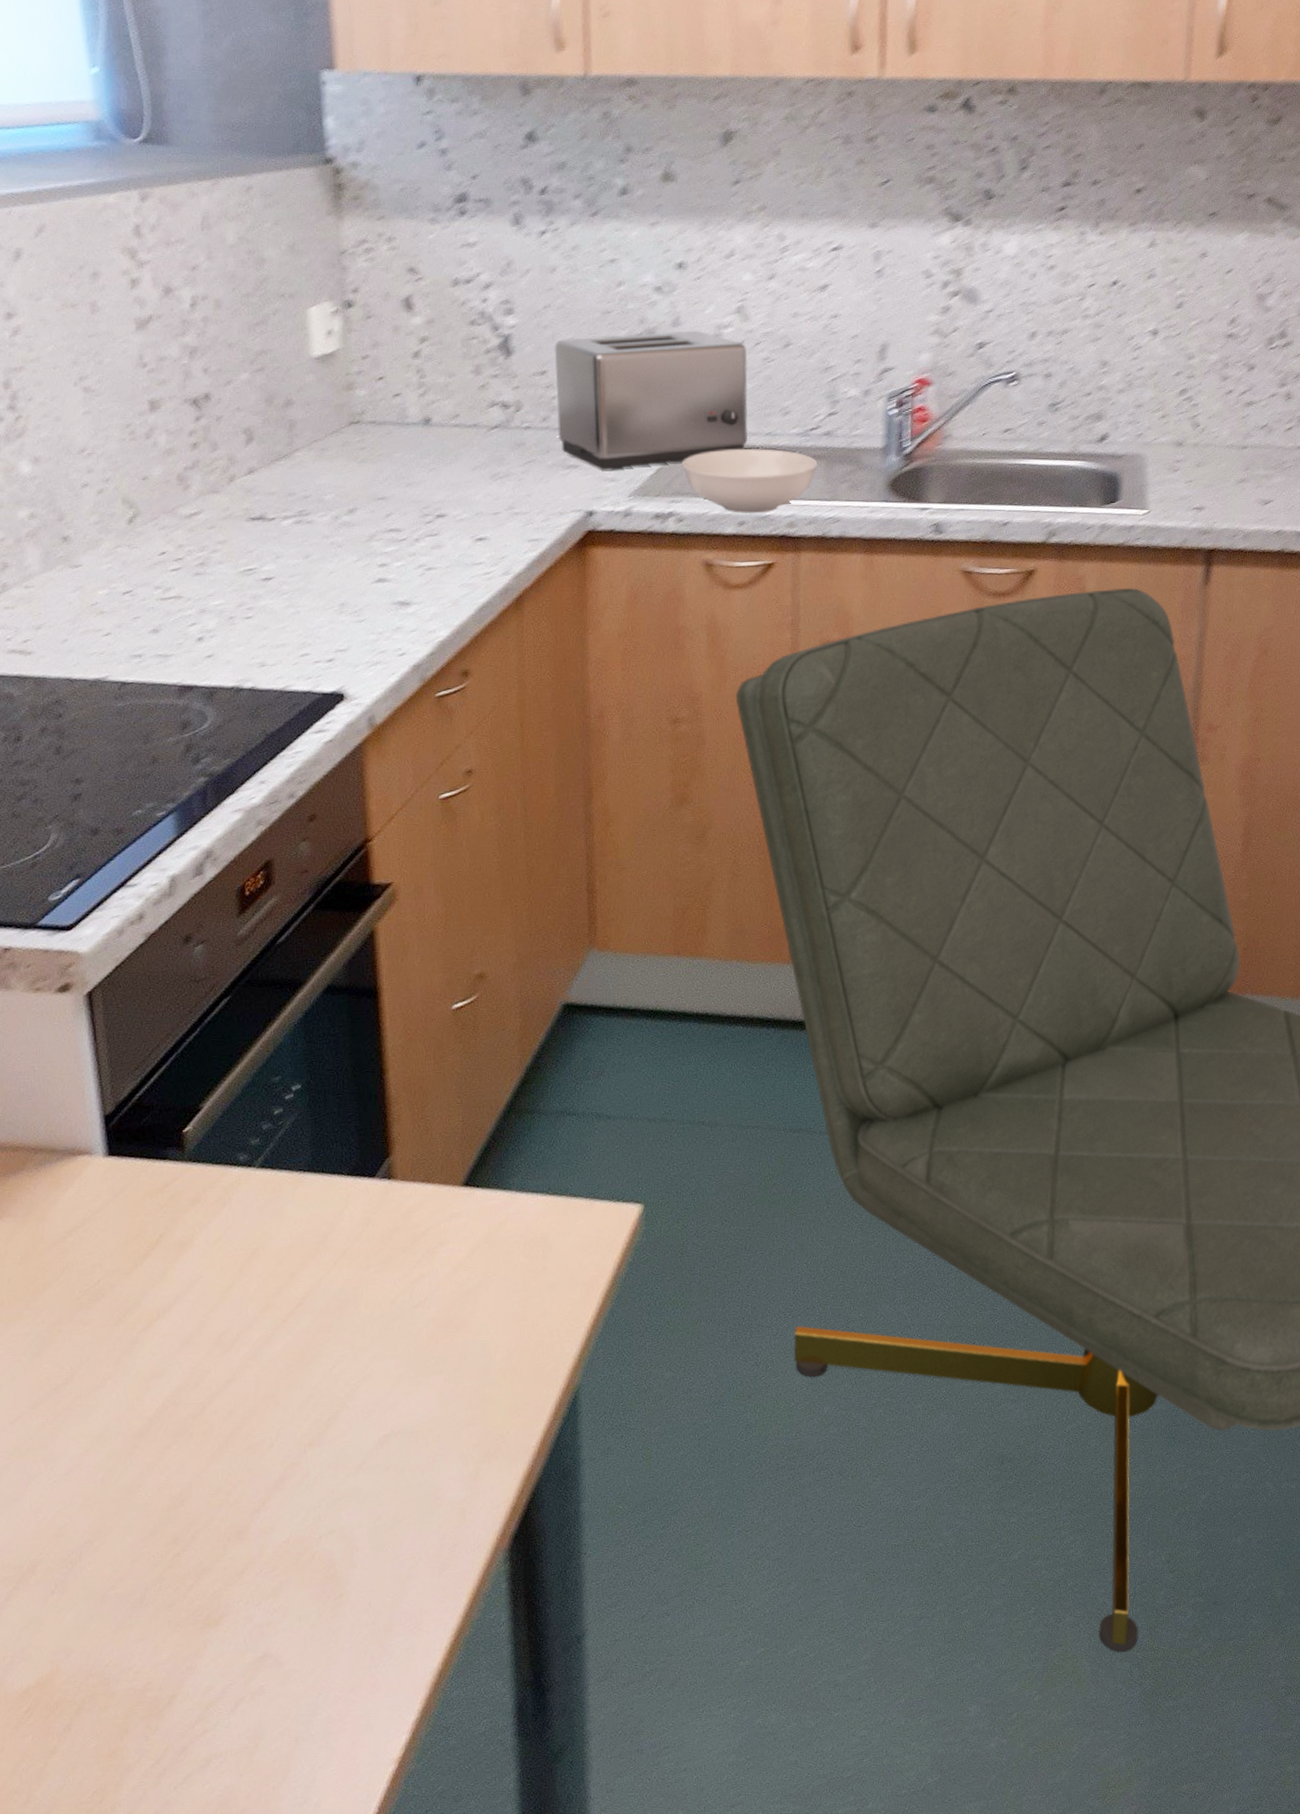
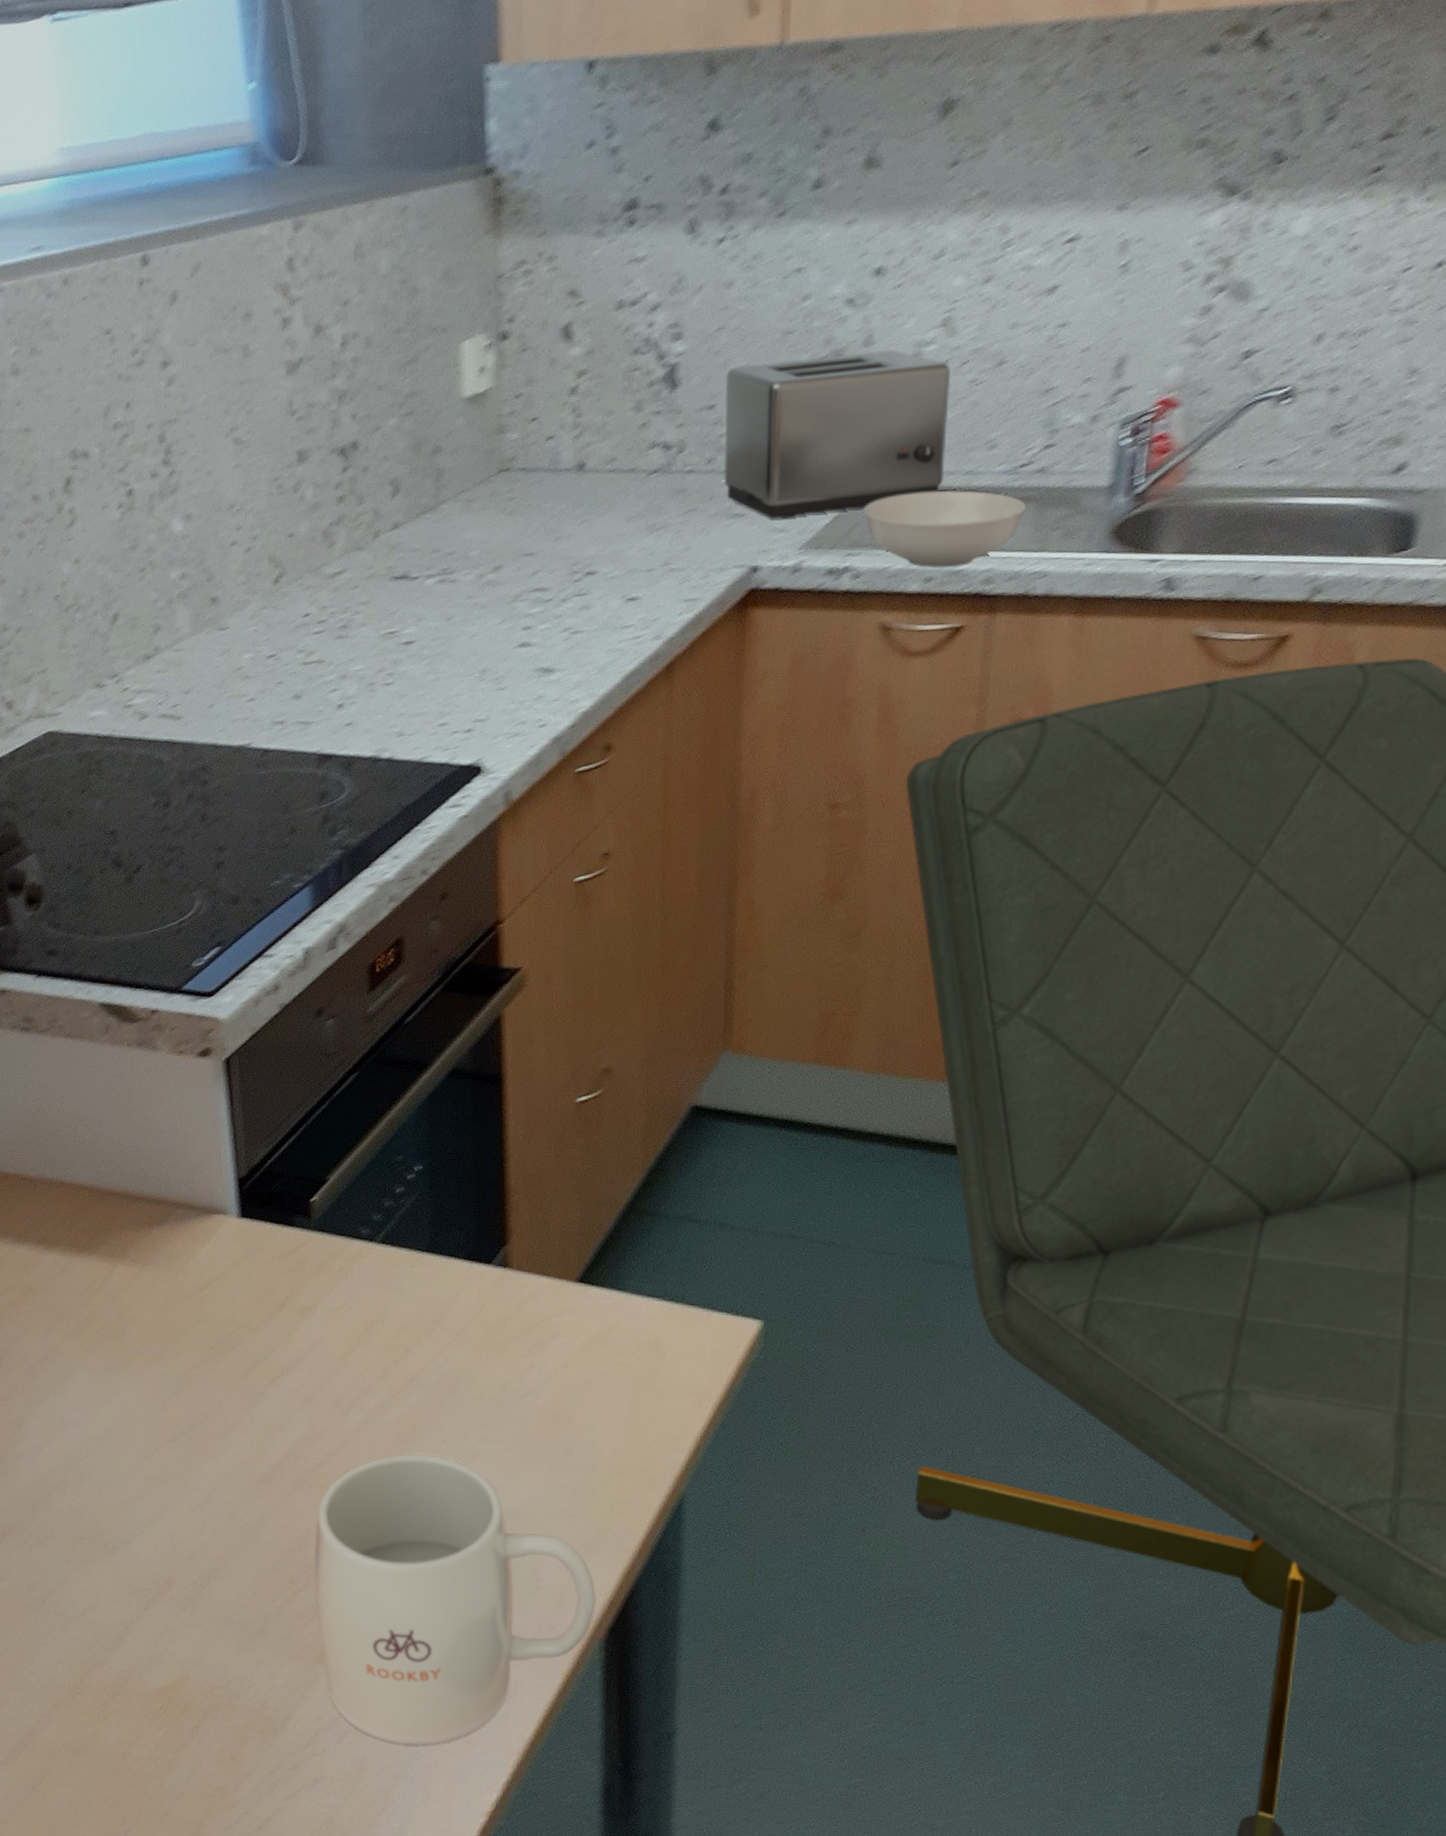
mug: none [197,1382,498,1703] -> present [313,1454,596,1746]

